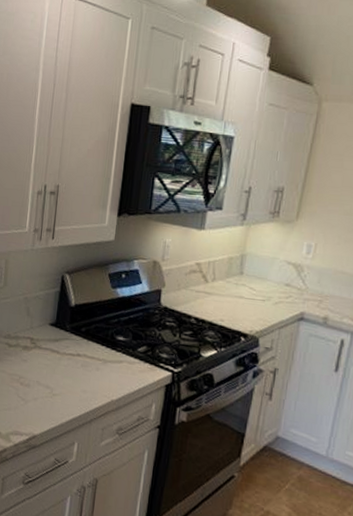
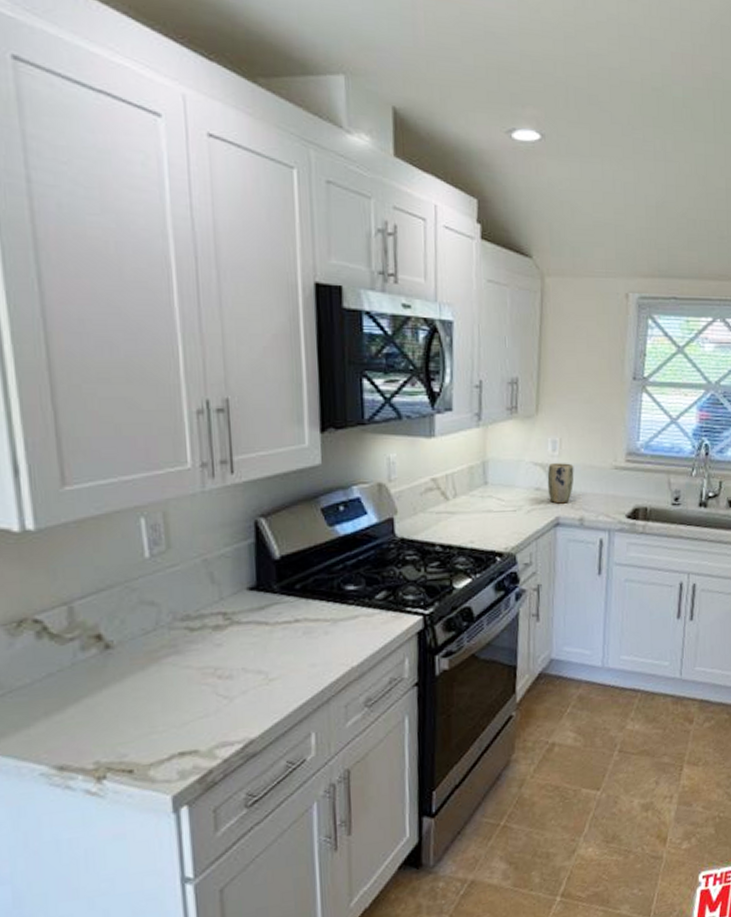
plant pot: none [296,264,325,302] -> present [547,463,574,504]

